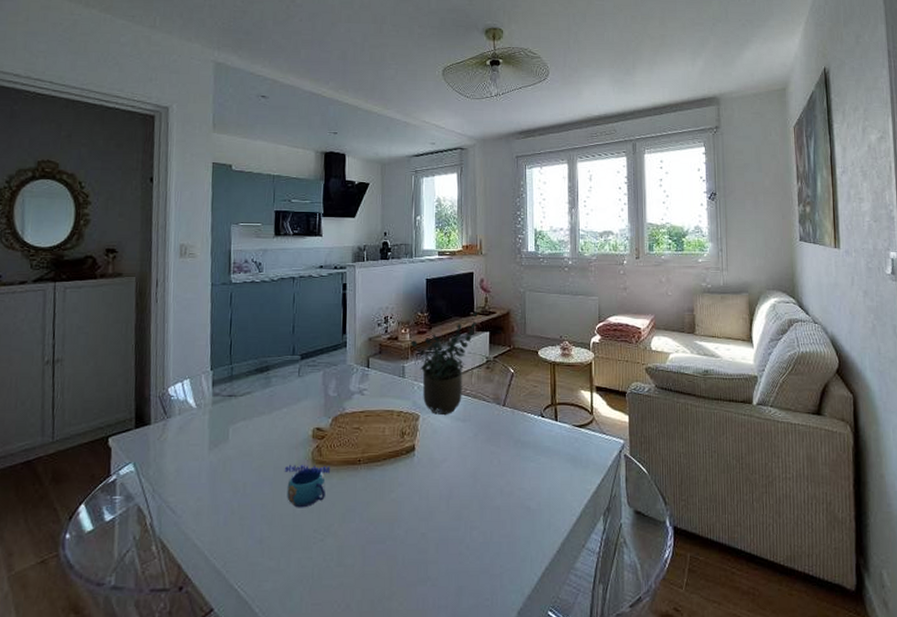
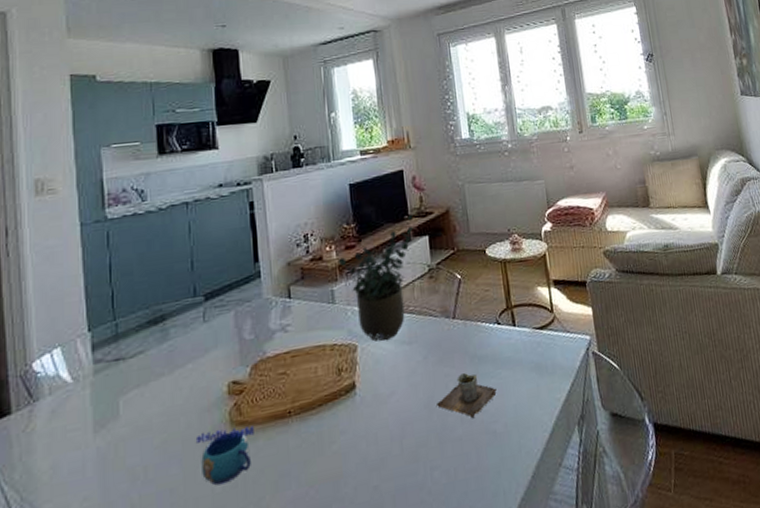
cup: none [481,453,534,492] -> present [437,372,497,418]

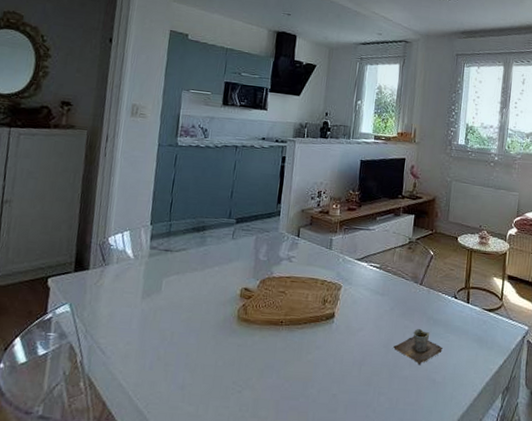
mug: present [195,425,254,486] -> none [210,319,254,361]
potted plant: present [338,214,414,342] -> none [340,195,406,289]

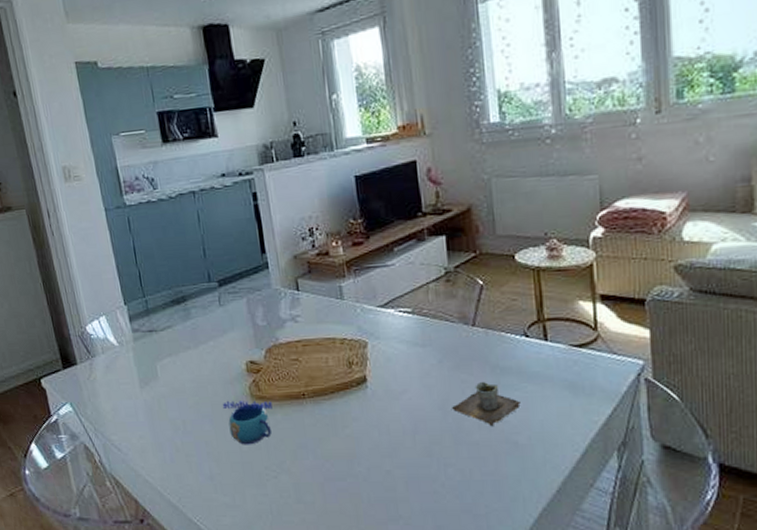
mug: none [210,319,254,361] -> present [222,400,273,445]

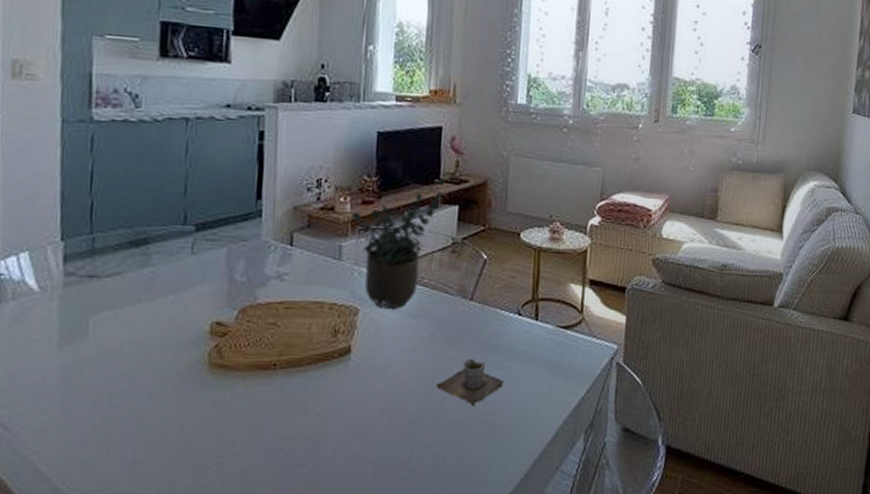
mug: present [222,400,273,445] -> none [168,368,234,424]
potted plant: none [345,211,429,341] -> present [351,178,445,311]

